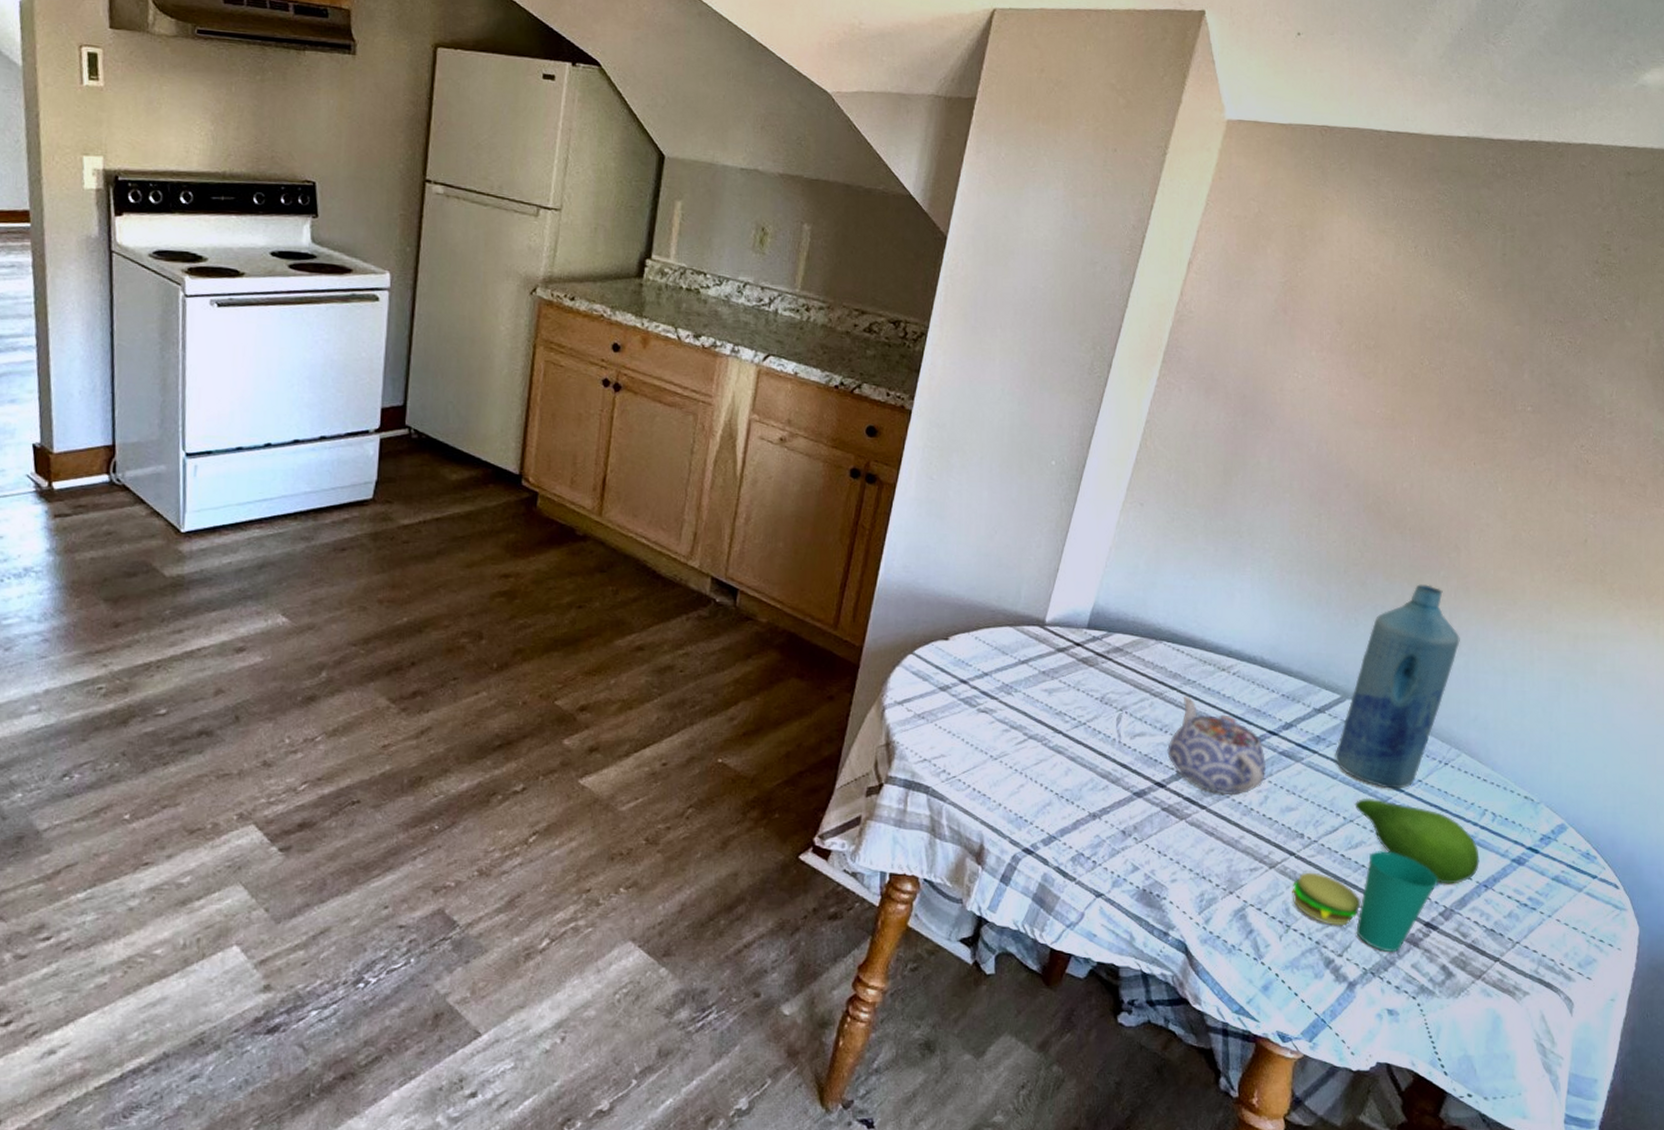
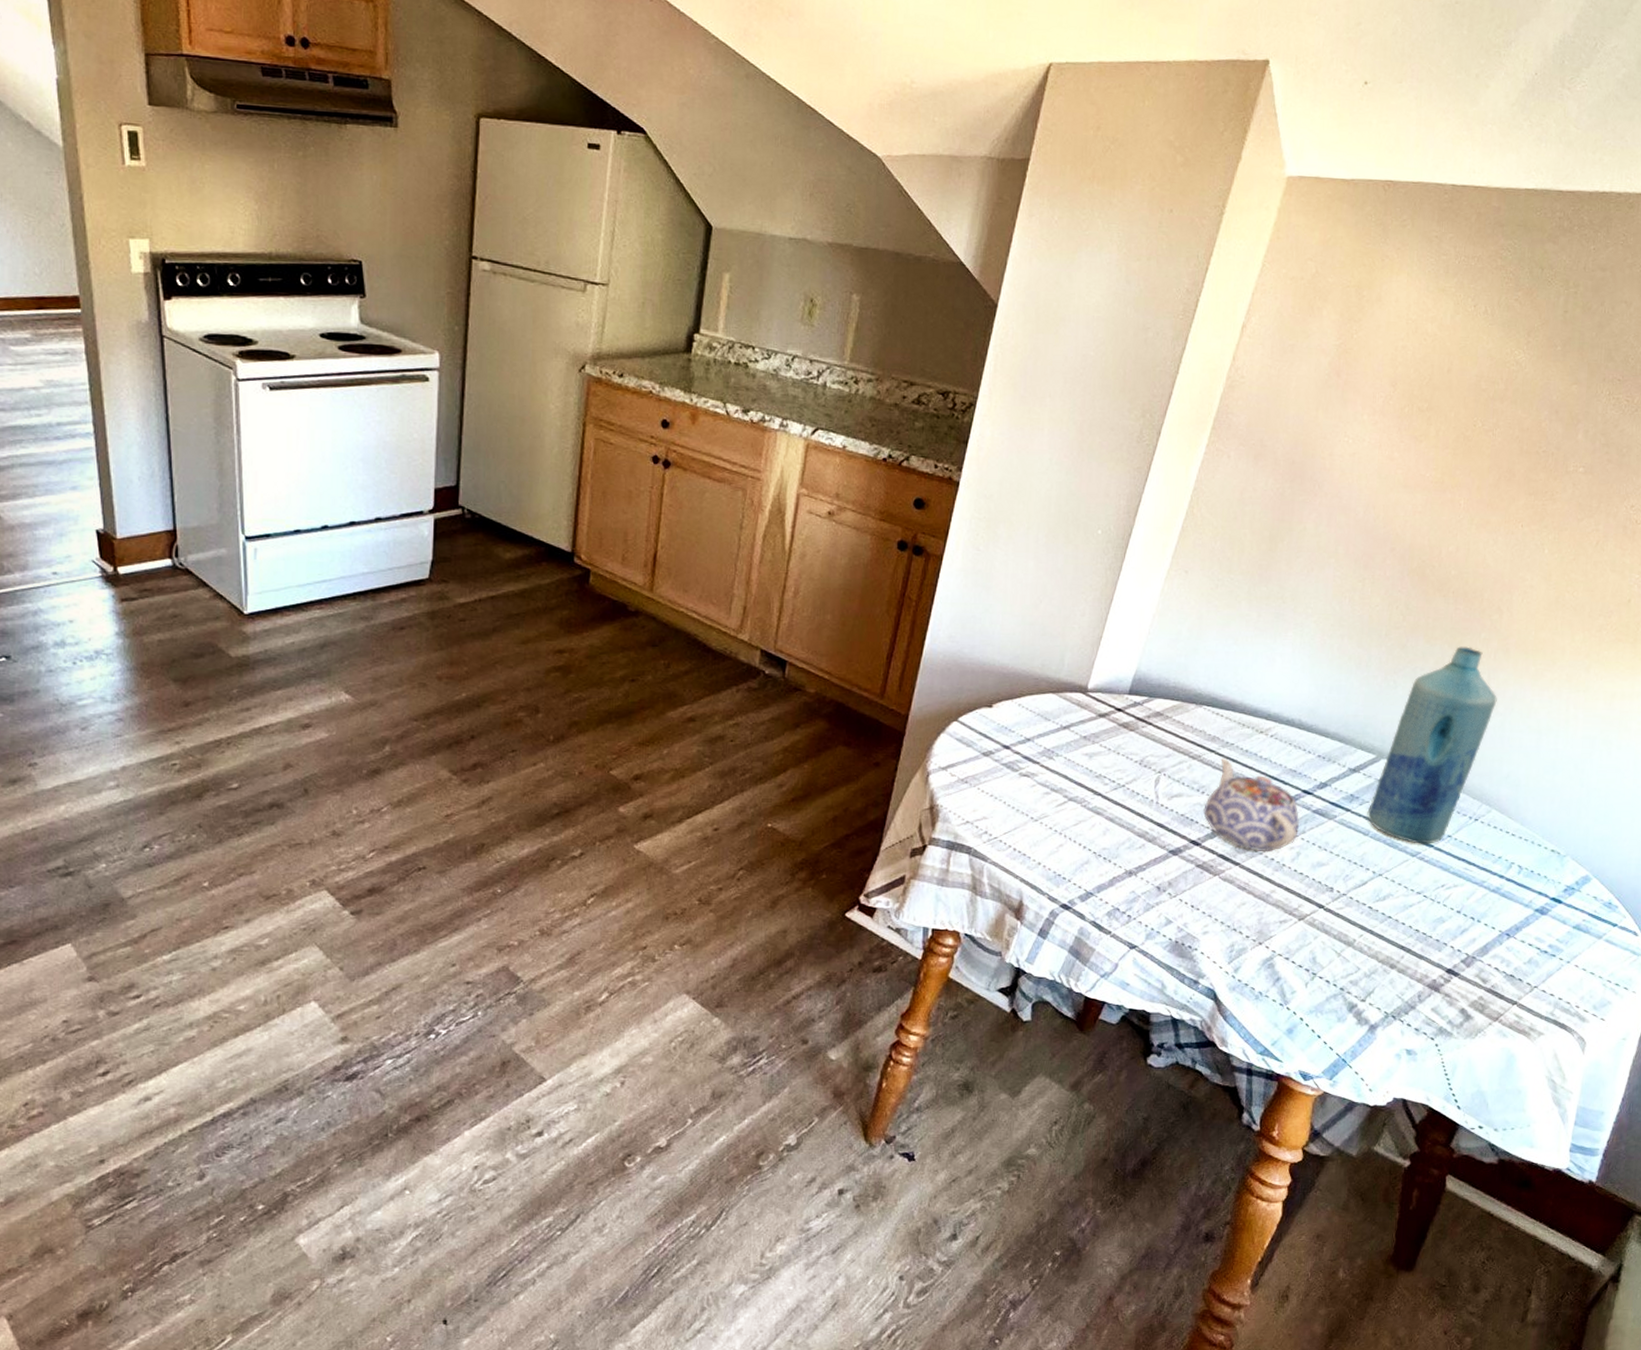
cup: present [1292,850,1438,953] -> none [1319,902,1462,998]
fruit: present [1354,797,1480,884] -> none [1384,853,1504,934]

